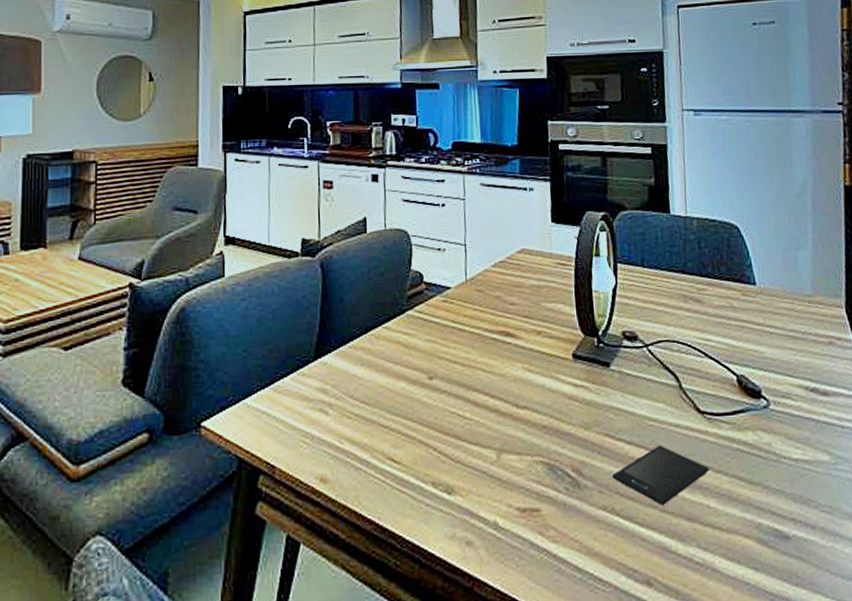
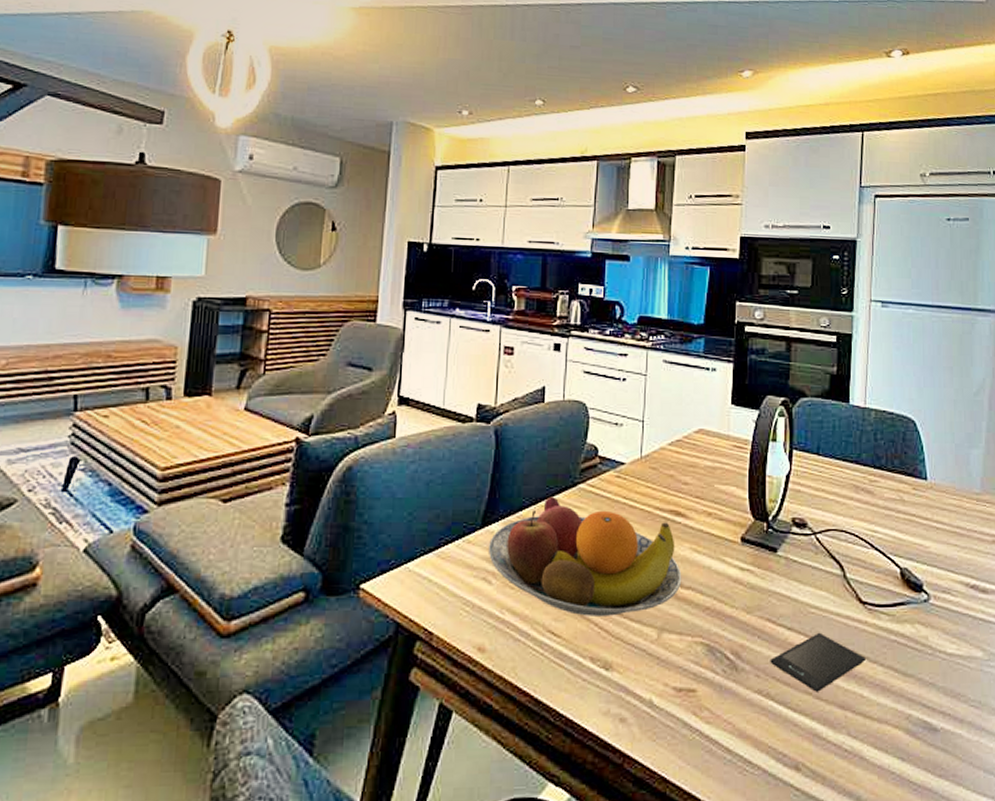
fruit bowl: none [322,325,517,442] -> present [488,496,682,616]

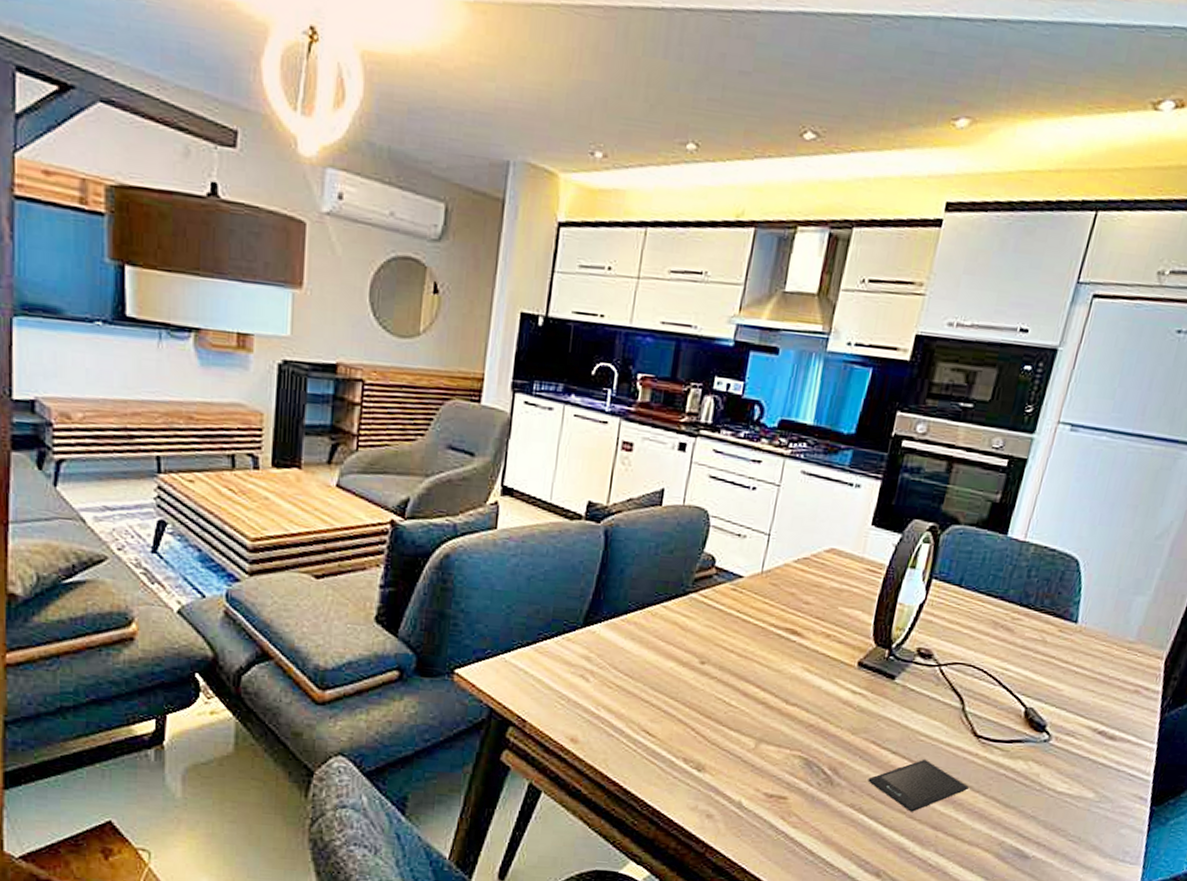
fruit bowl: present [488,496,682,616] -> none [588,603,789,723]

